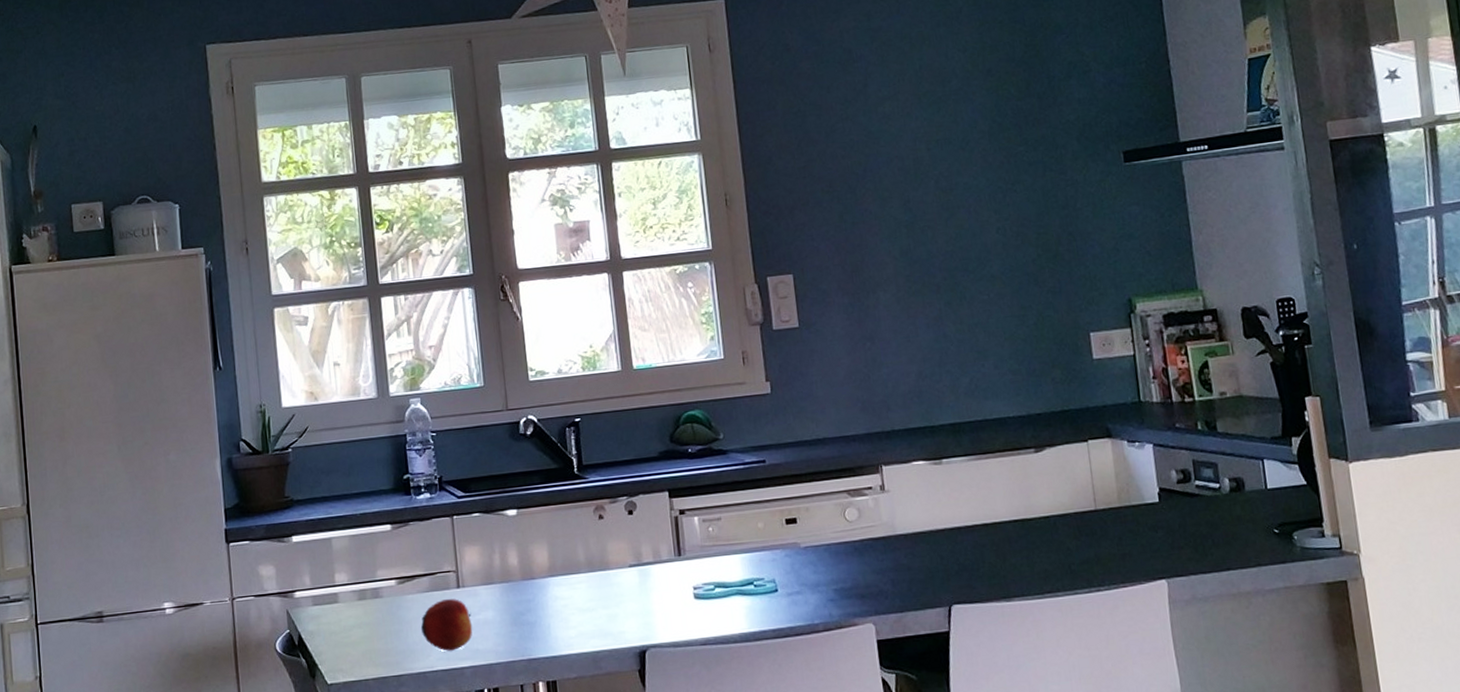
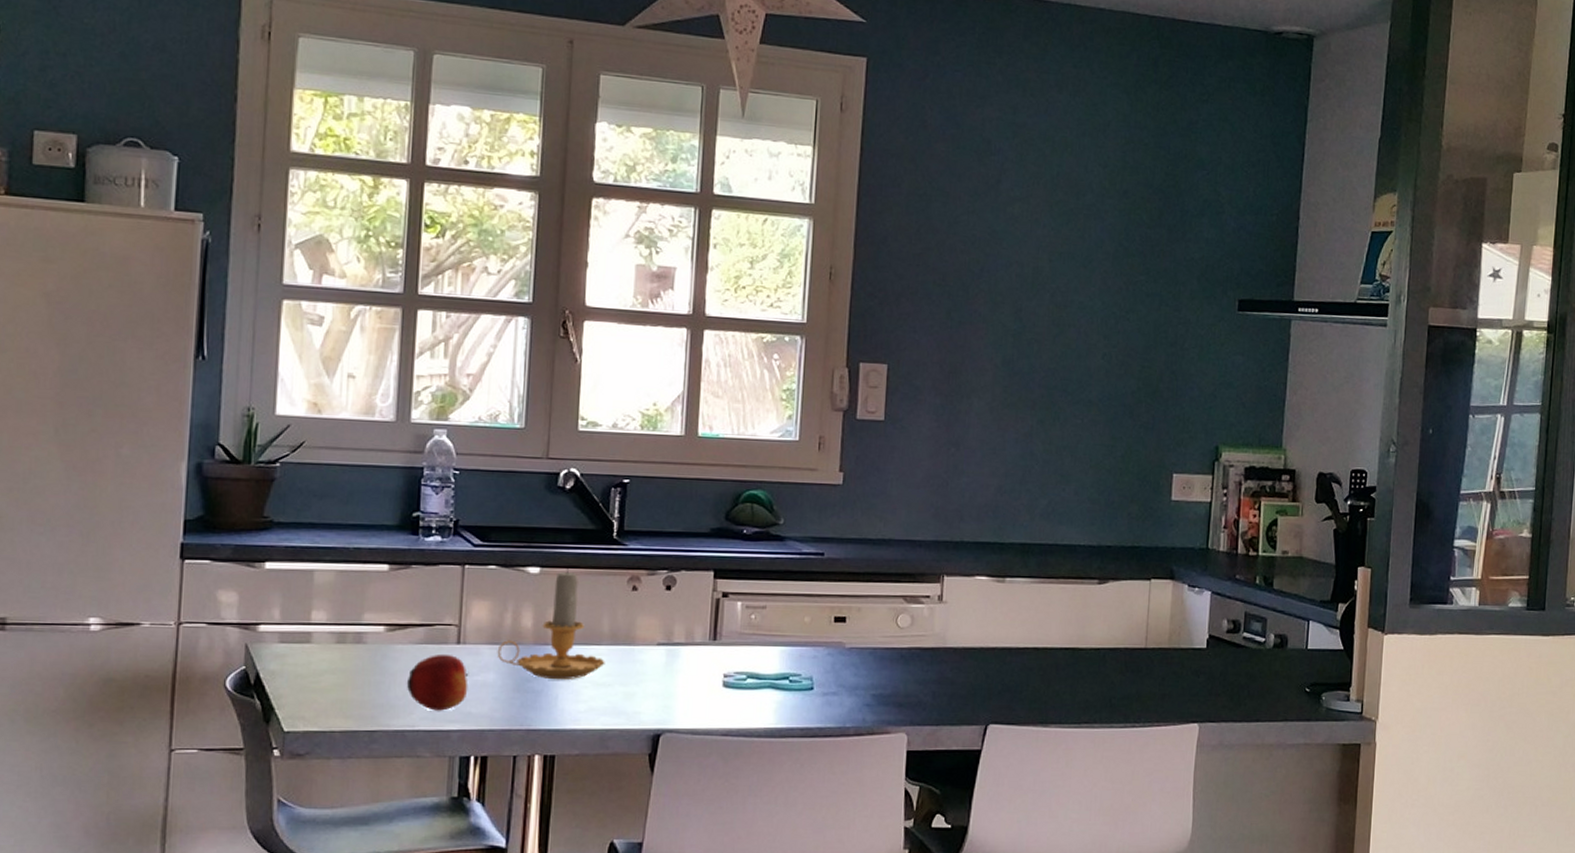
candle: none [491,505,586,611] -> present [497,567,605,680]

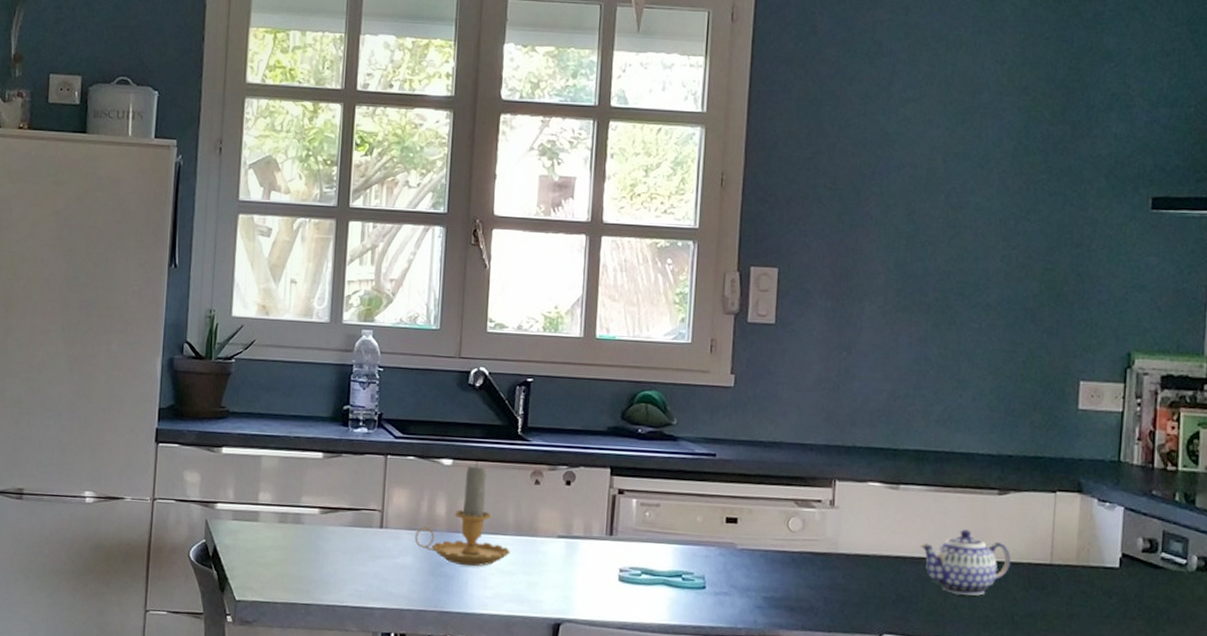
apple: present [406,653,469,711] -> none [336,536,390,590]
teapot: none [1025,619,1110,683] -> present [920,529,1012,596]

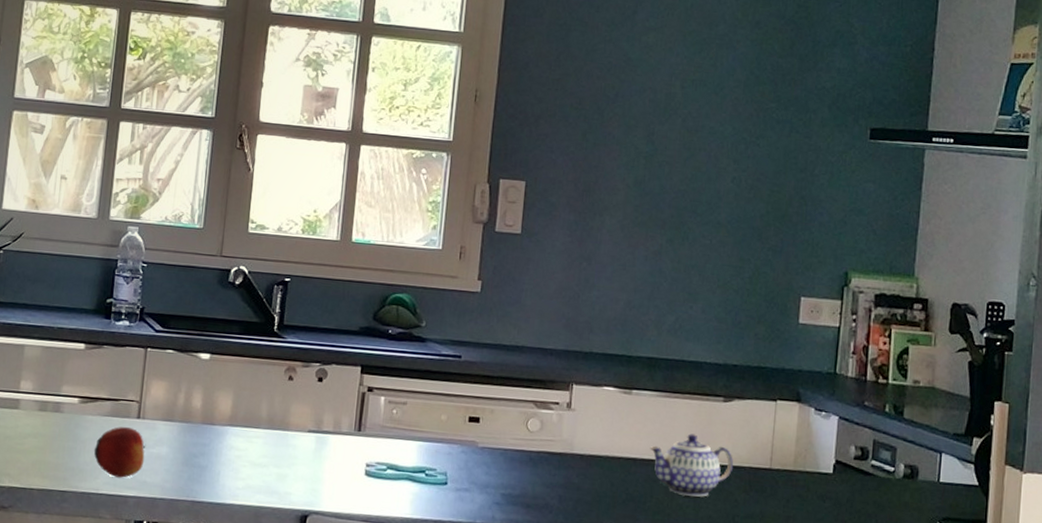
apple: none [336,536,390,590] -> present [93,426,146,478]
candle: present [414,460,510,567] -> none [170,355,262,458]

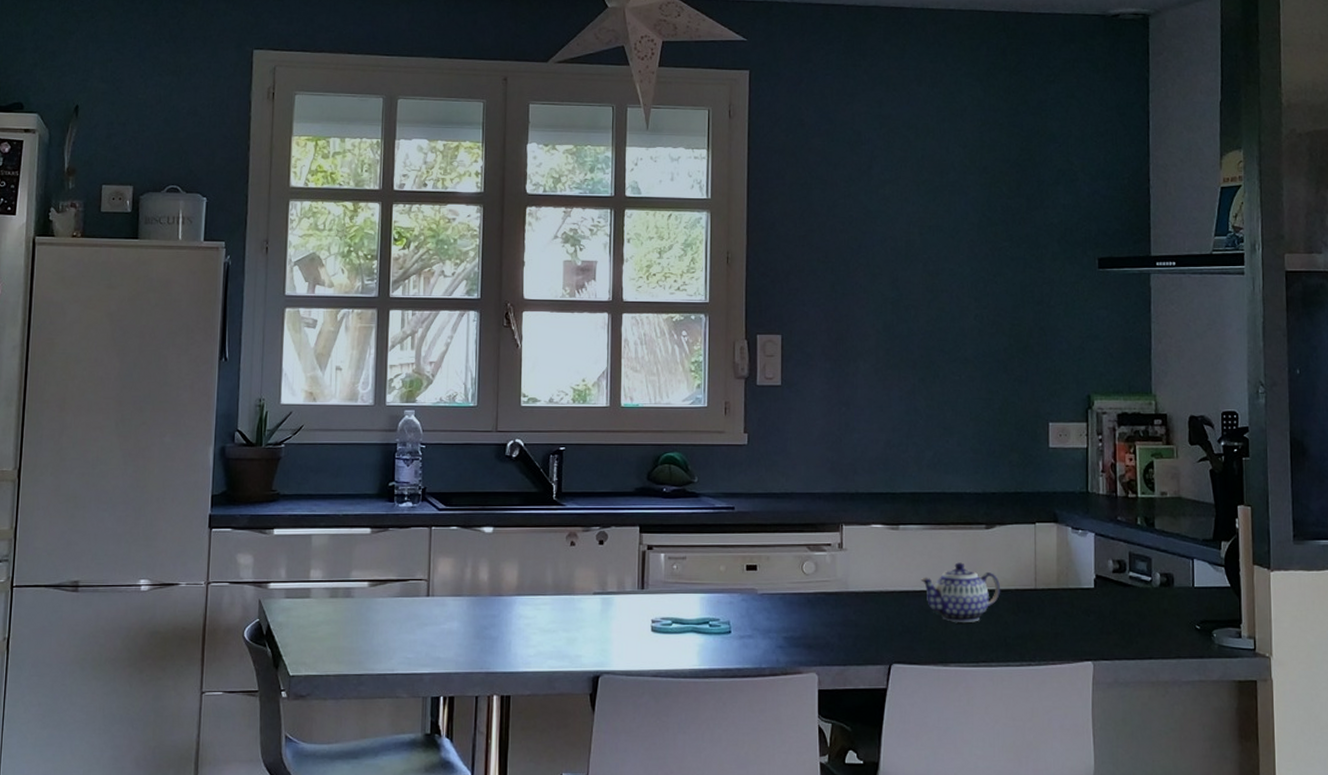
apple: present [93,426,146,478] -> none [386,605,437,656]

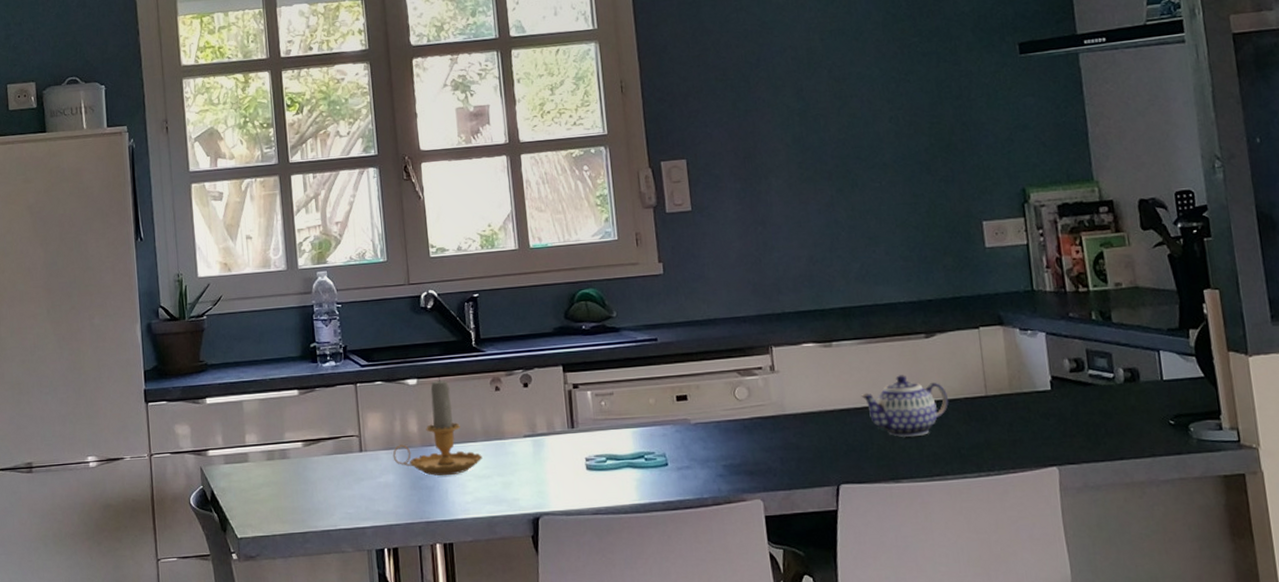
candle: none [459,526,550,628] -> present [392,376,483,476]

